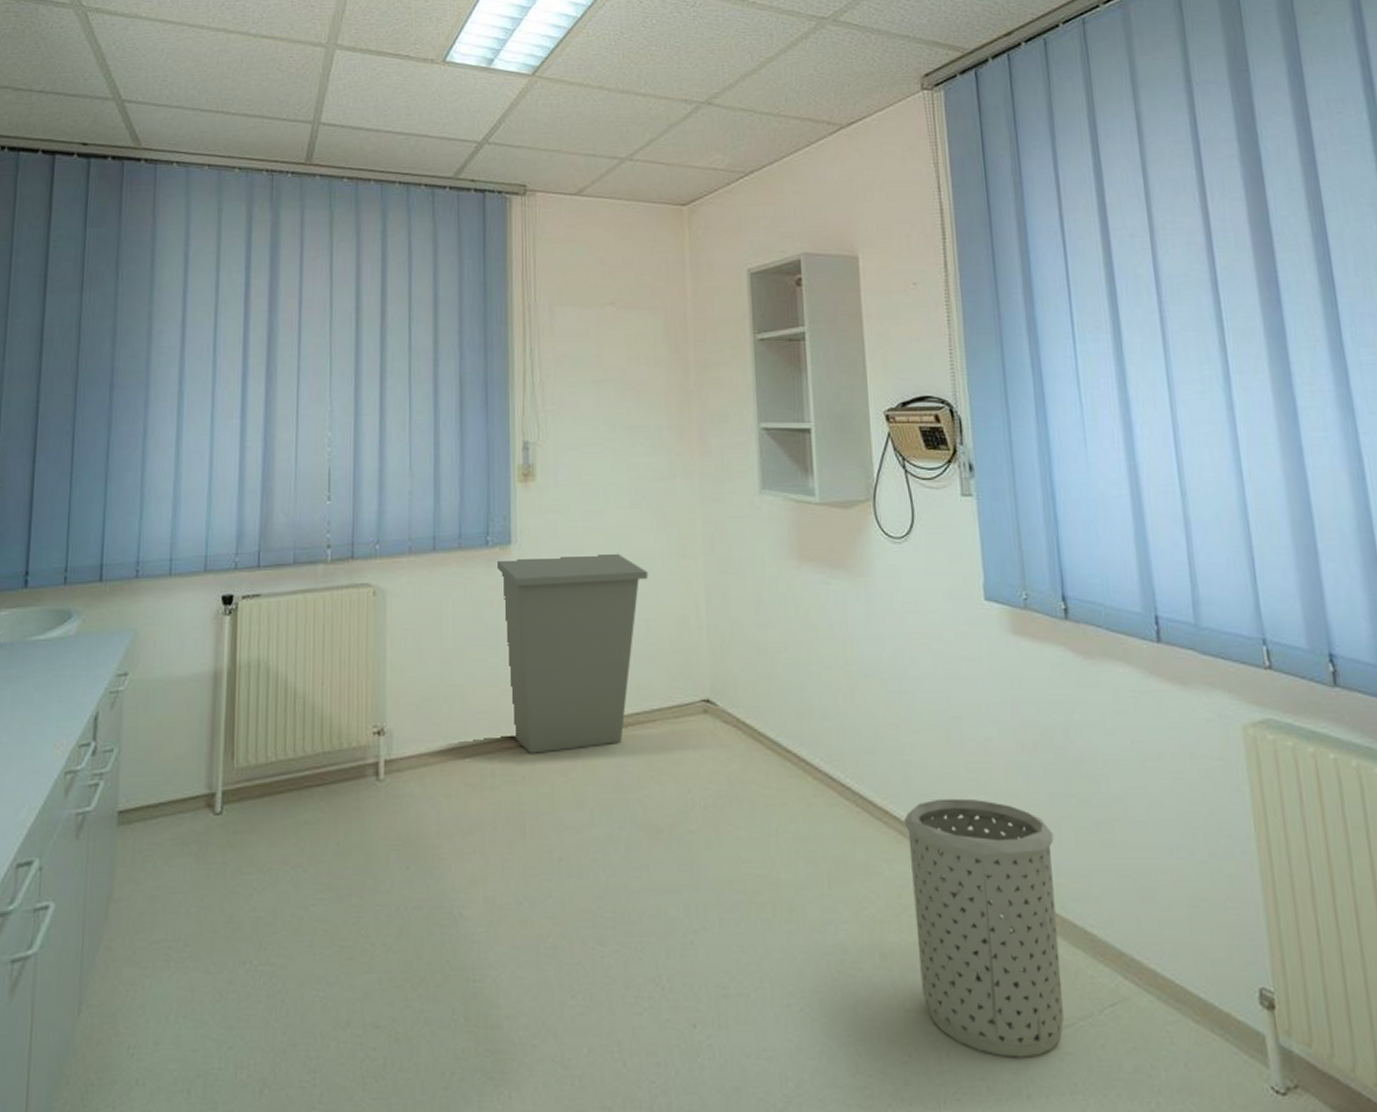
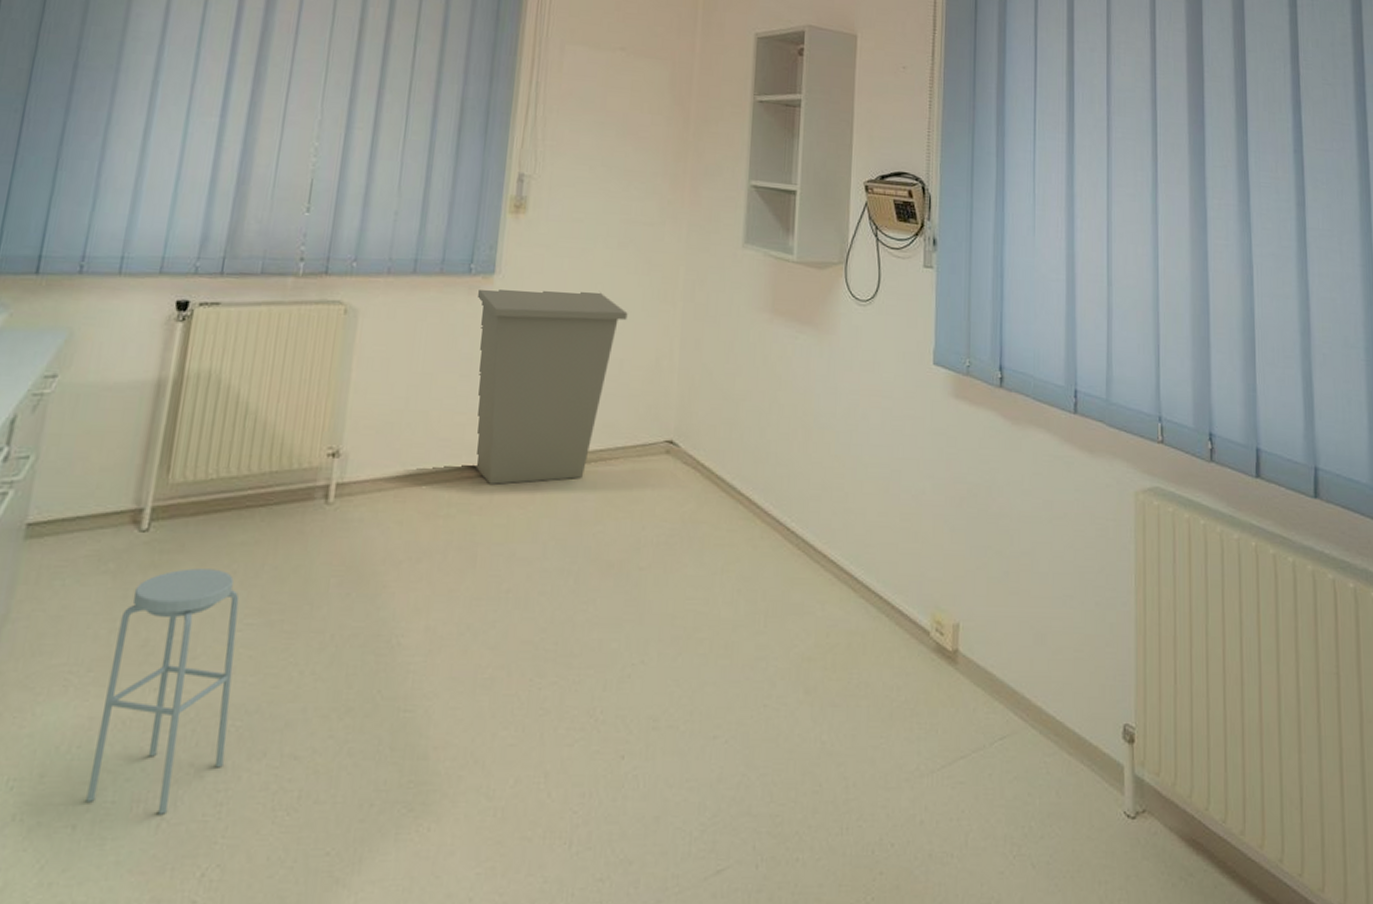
stool: none [196,847,313,1081] -> present [86,568,240,815]
laundry basket: present [904,798,1064,1058] -> none [838,545,969,787]

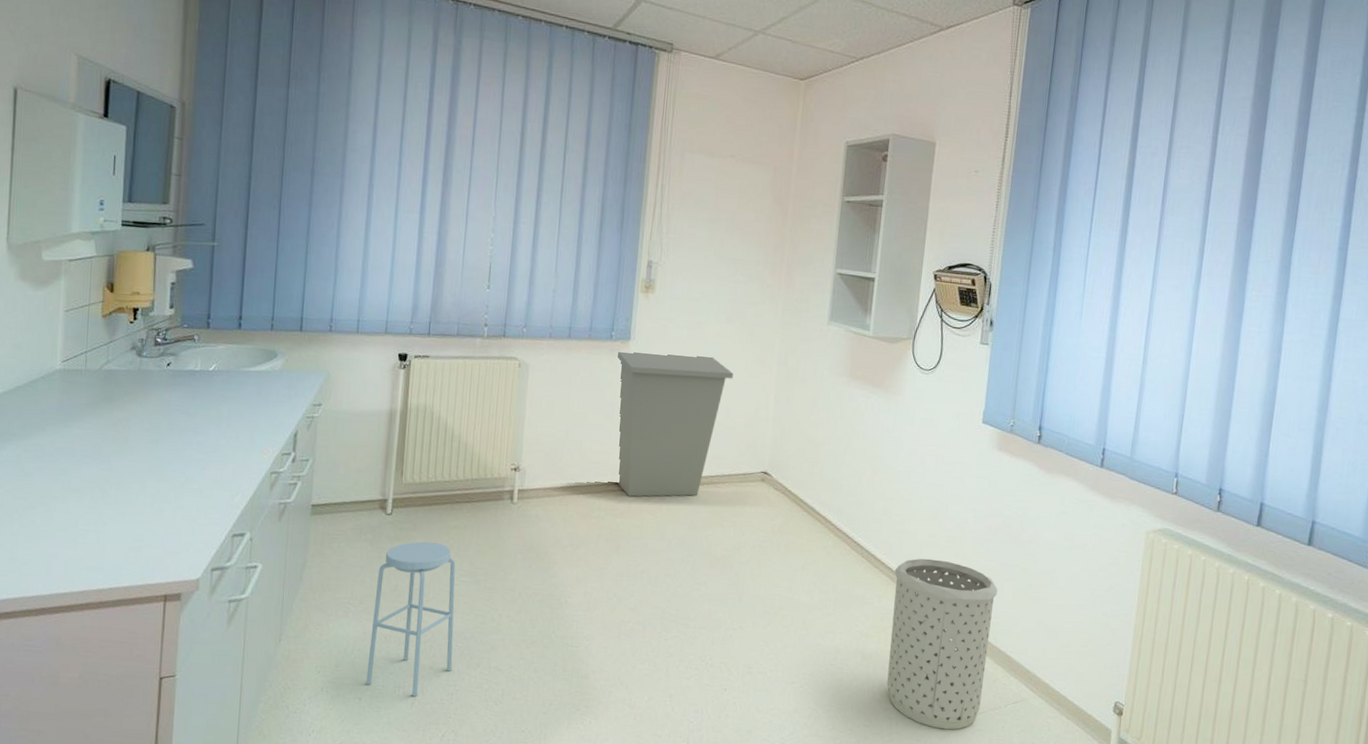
laundry basket: none [838,545,969,787] -> present [886,558,998,730]

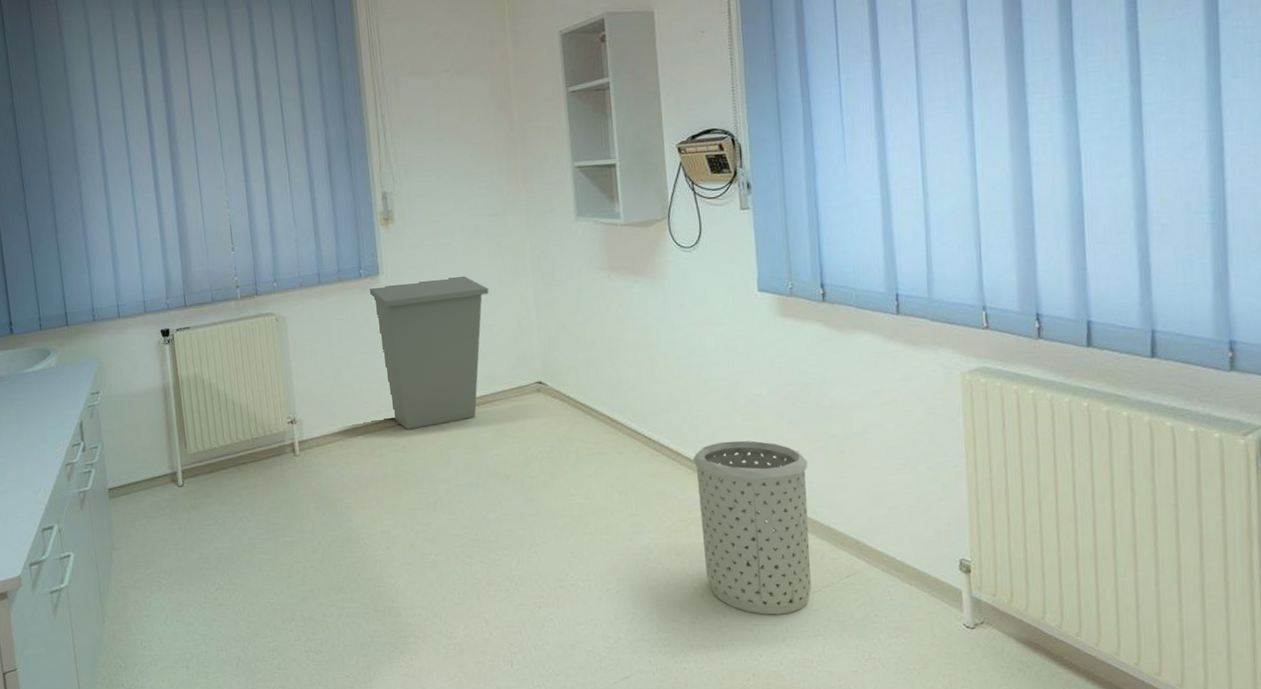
stool: present [366,541,456,697] -> none [181,506,268,658]

